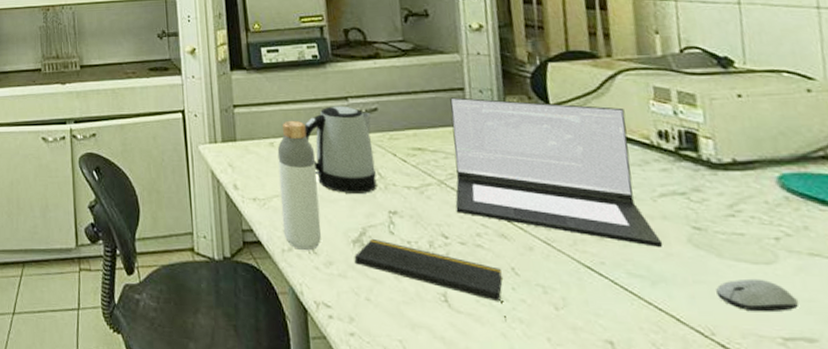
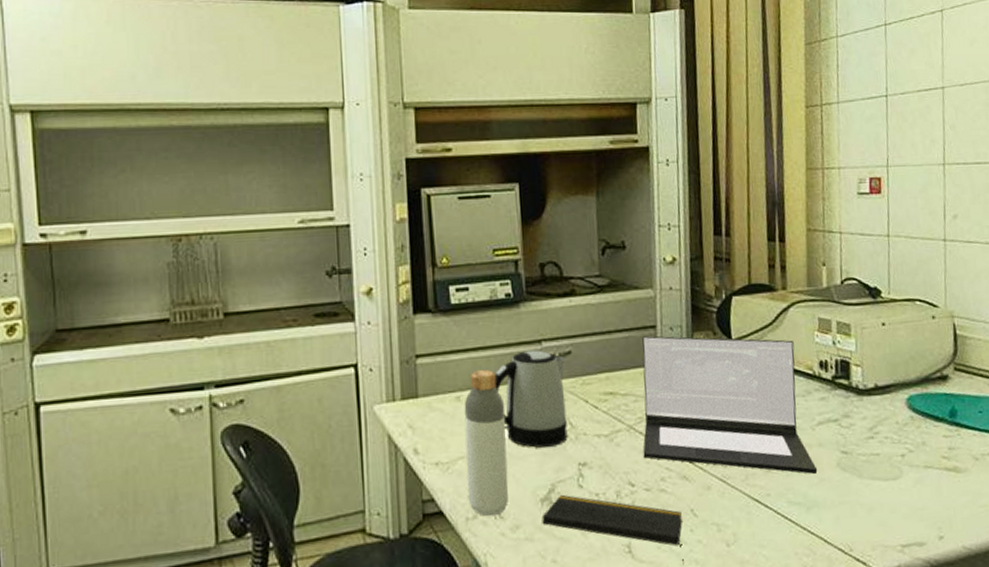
computer mouse: present [716,278,799,313] -> none [856,494,915,525]

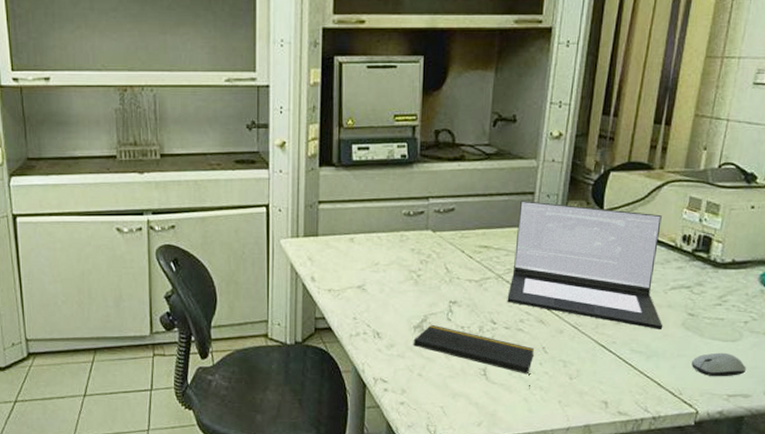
bottle: present [464,369,509,517] -> none [353,217,391,336]
kettle: present [494,350,568,448] -> none [384,205,447,285]
computer mouse: none [856,494,915,525] -> present [692,352,747,377]

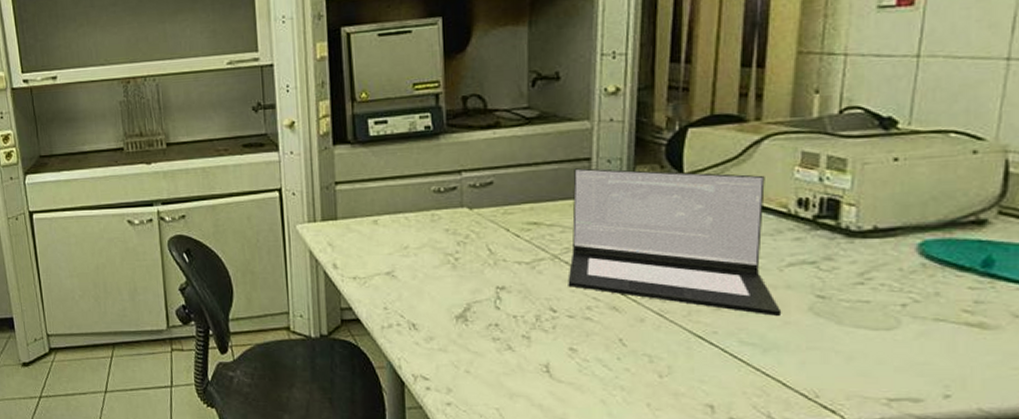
notepad: present [413,324,535,390] -> none [456,313,610,390]
computer mouse: present [692,352,747,377] -> none [829,344,913,376]

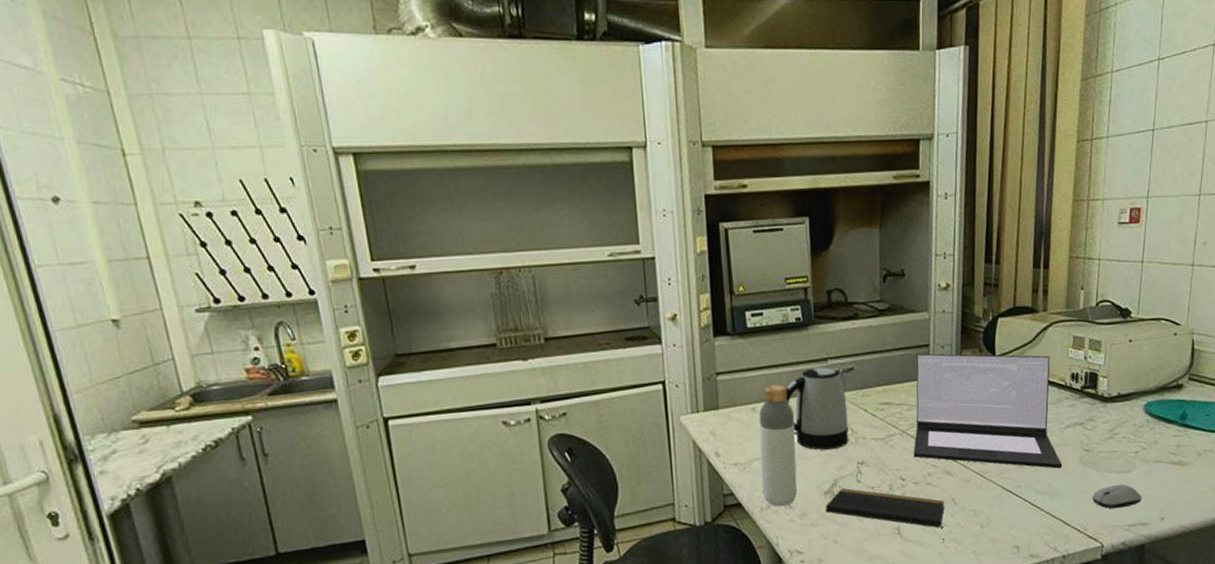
bottle: none [381,196,424,327] -> present [759,384,798,507]
kettle: none [412,180,486,270] -> present [785,367,849,450]
notepad: none [456,313,610,390] -> present [825,488,945,543]
computer mouse: none [829,344,913,376] -> present [1092,484,1142,509]

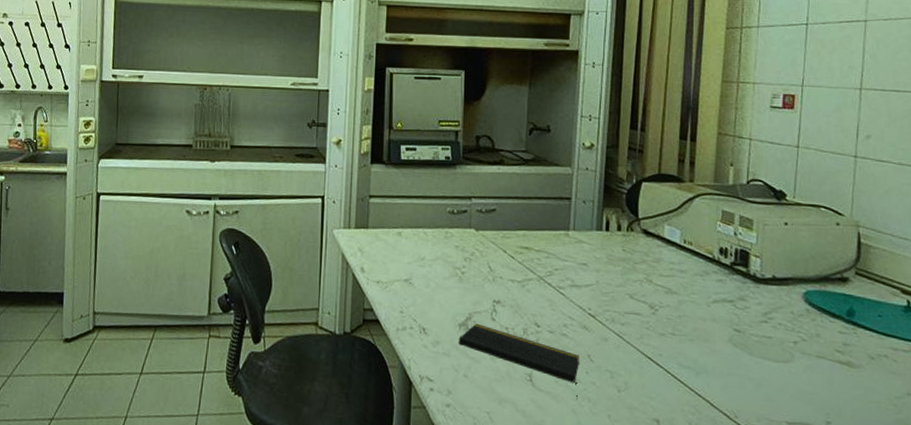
bottle: present [759,384,798,507] -> none [400,213,437,331]
kettle: present [785,367,849,450] -> none [430,204,489,284]
laptop: present [913,353,1063,469] -> none [550,205,710,344]
computer mouse: present [1092,484,1142,509] -> none [744,373,803,402]

